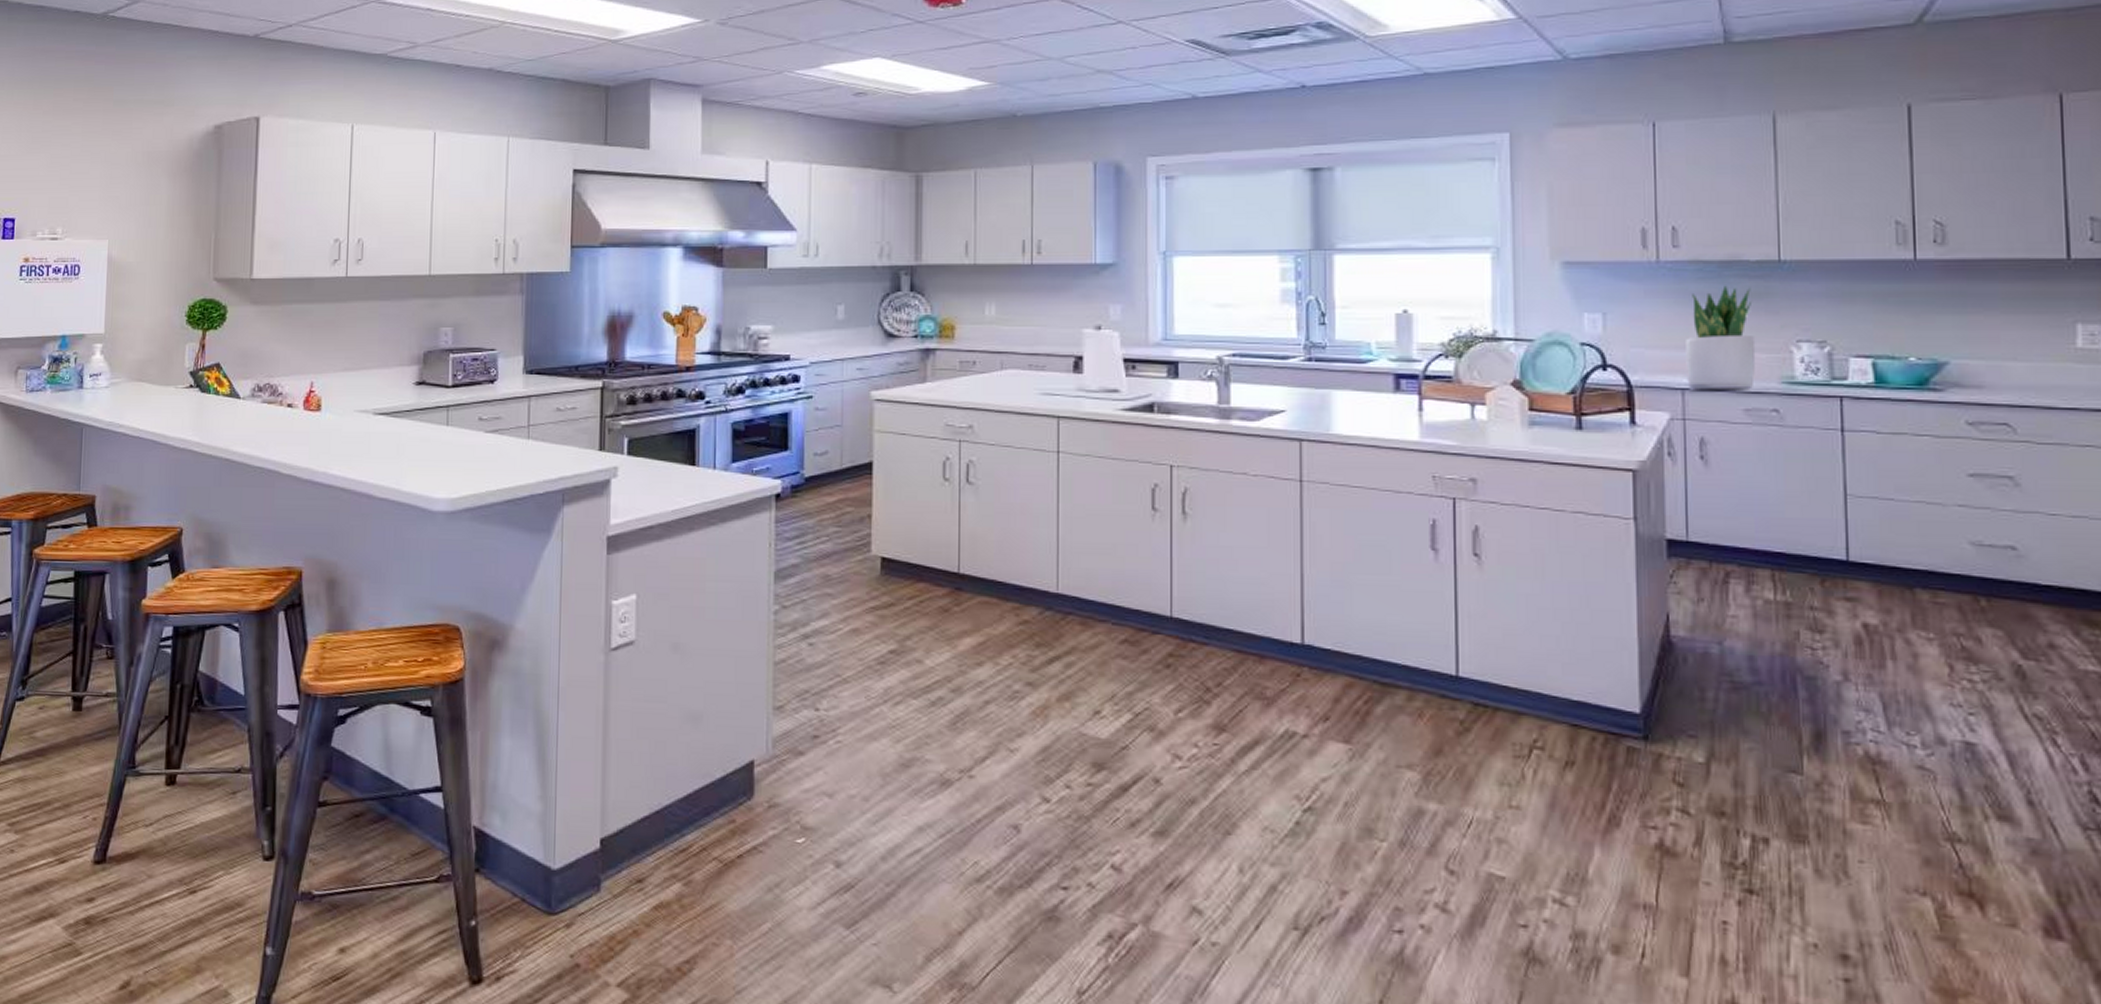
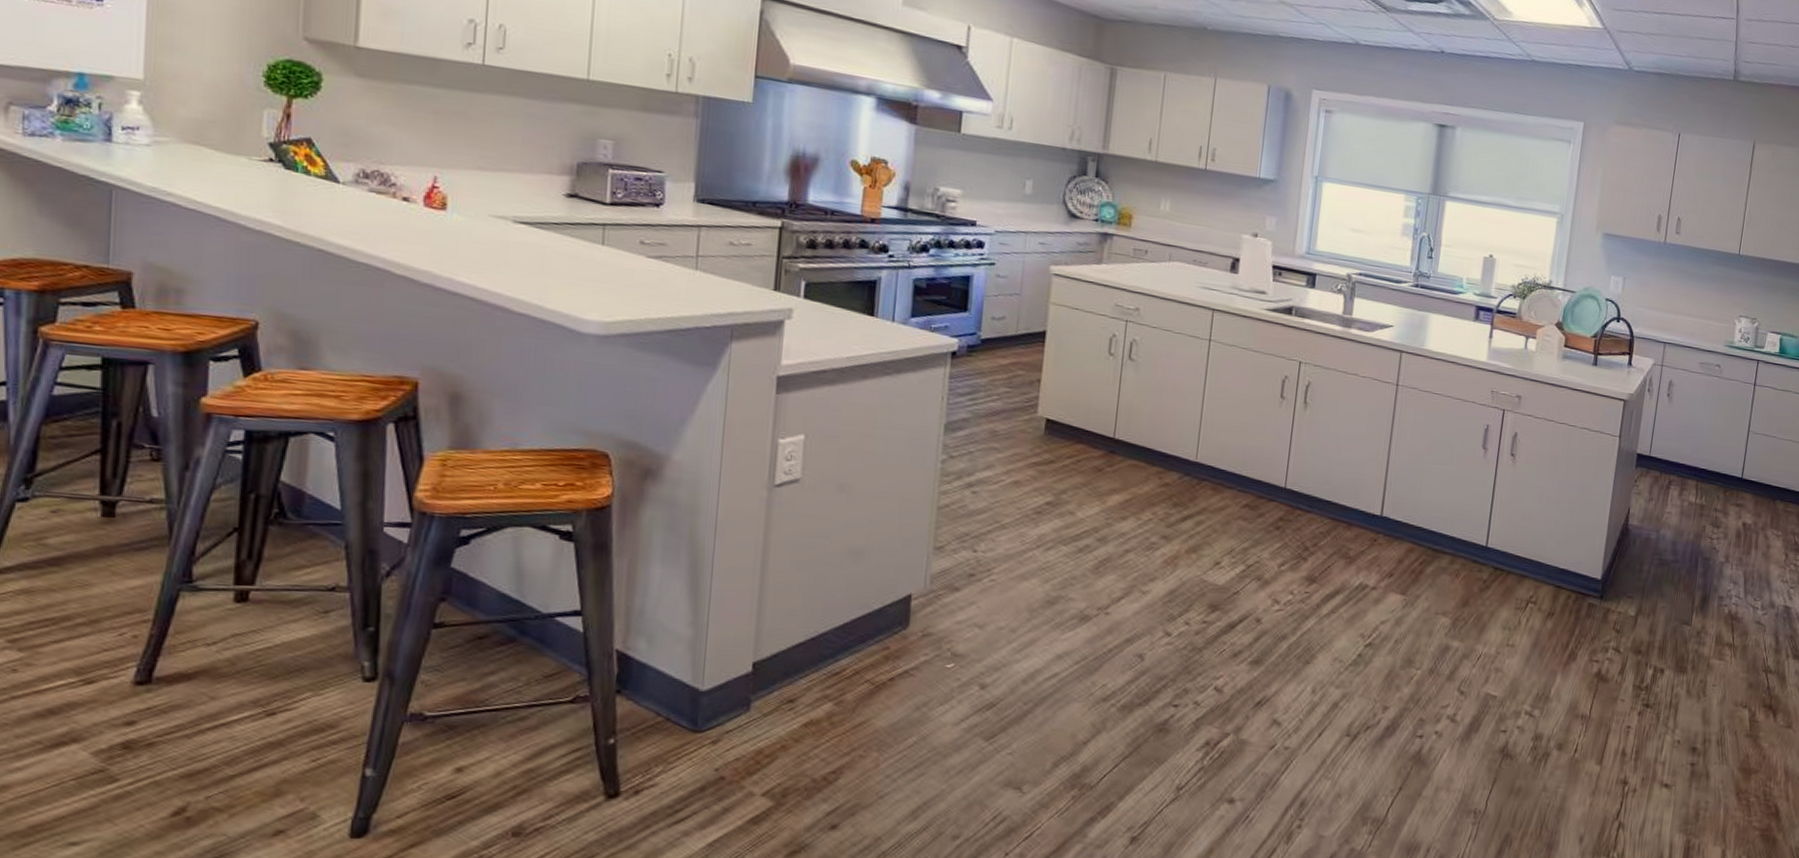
planter: present [1686,285,1756,392] -> none [1668,268,1718,349]

